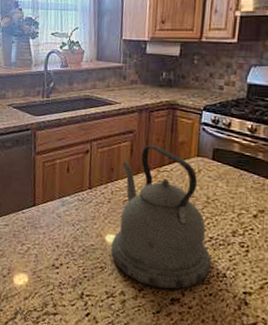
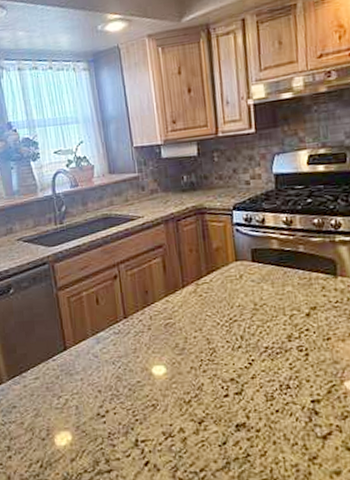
kettle: present [111,145,212,290] -> none [156,256,272,416]

